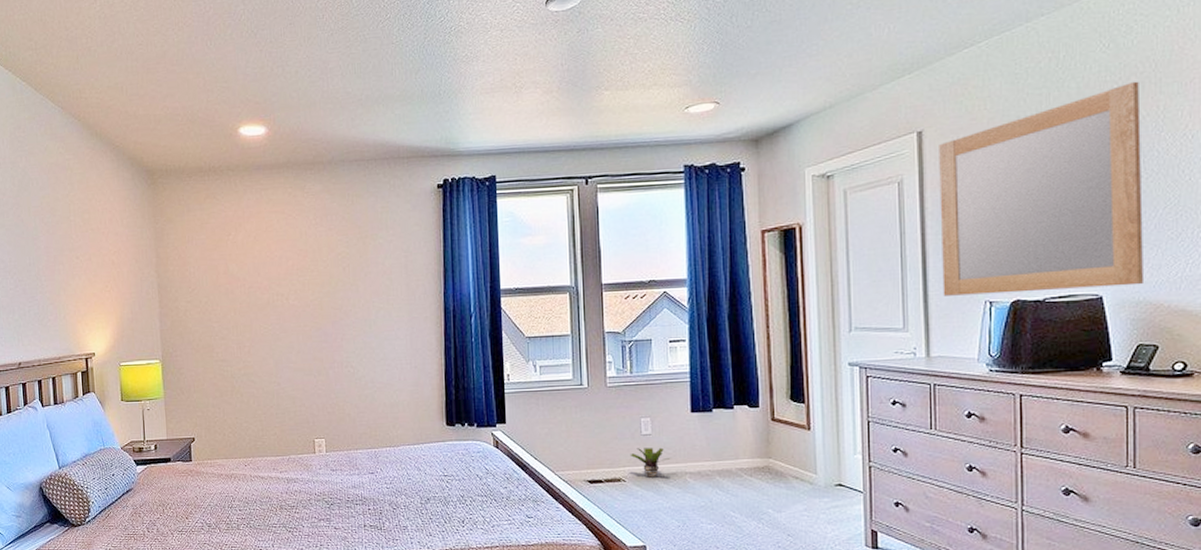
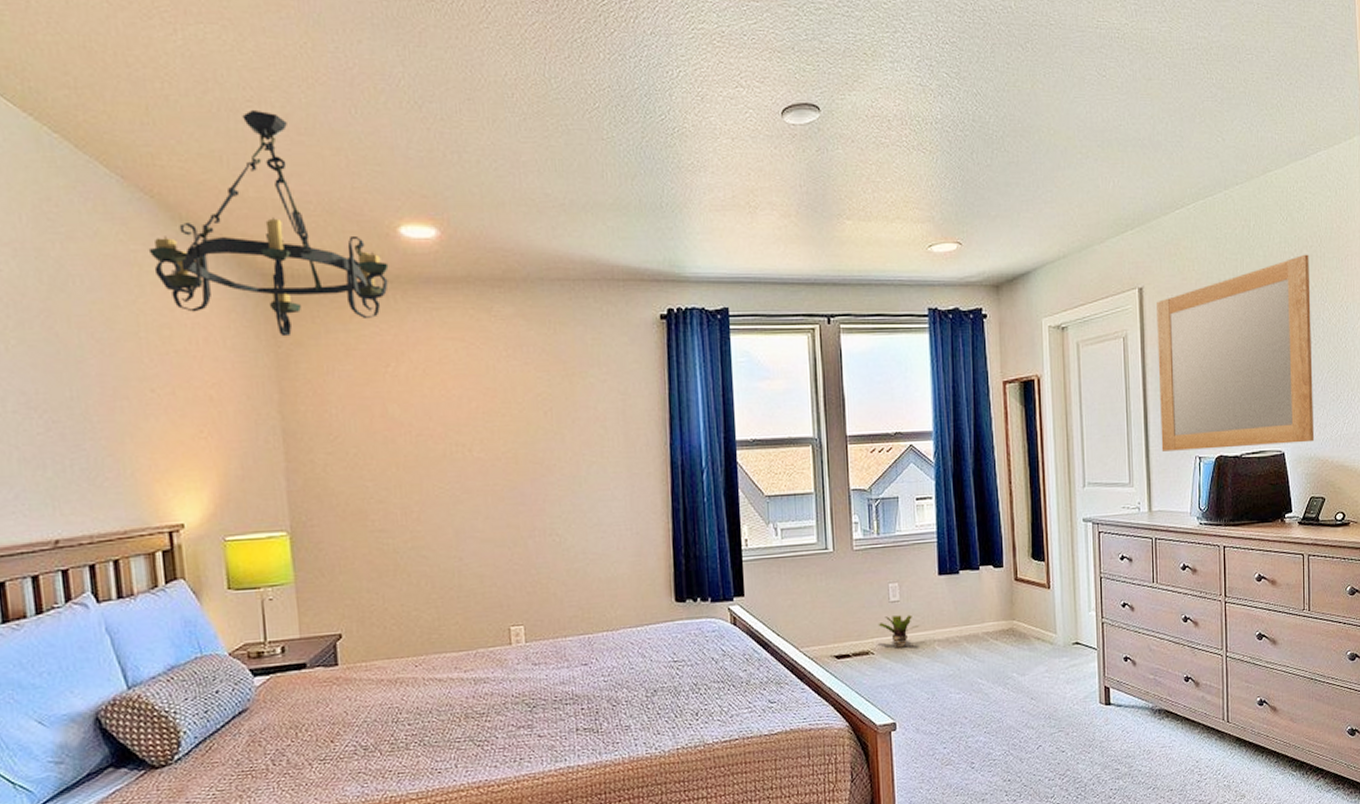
chandelier: none [76,50,232,216] -> present [148,109,389,337]

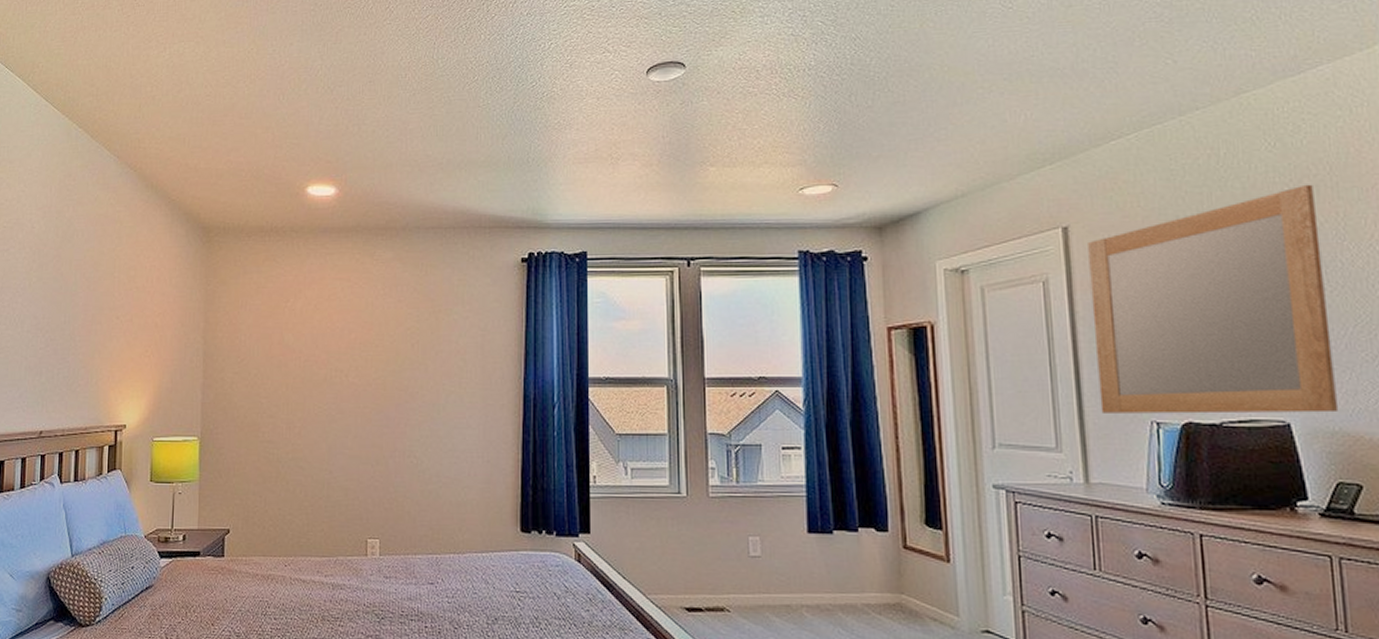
chandelier: present [148,109,389,337] -> none [128,101,296,277]
potted plant: present [878,614,920,648] -> none [735,572,784,609]

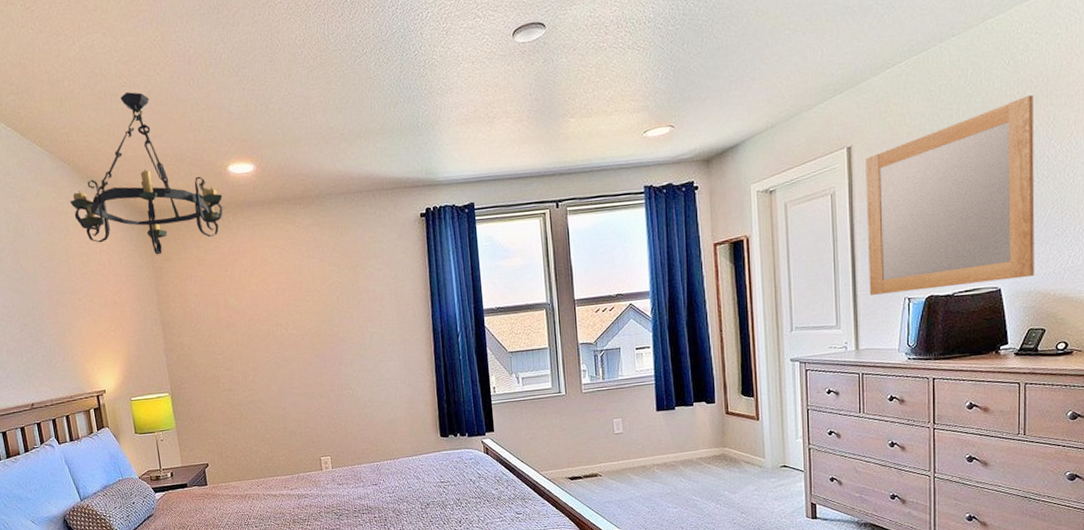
chandelier: none [128,101,296,277] -> present [69,91,223,255]

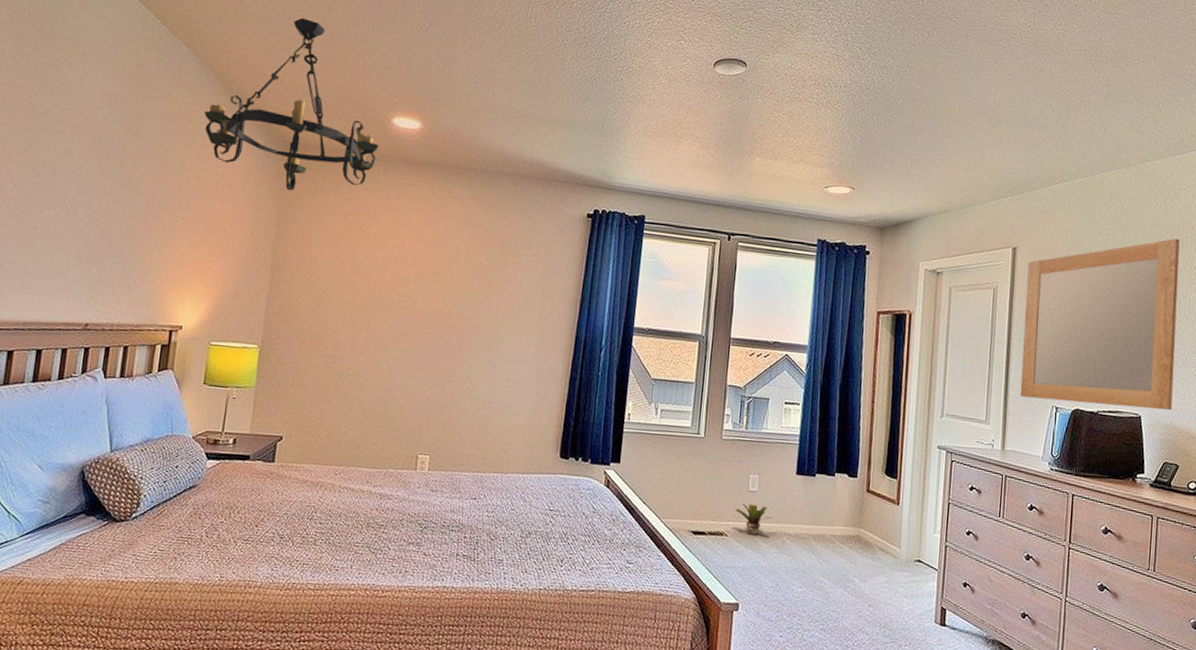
potted plant: none [604,444,641,471] -> present [735,504,773,535]

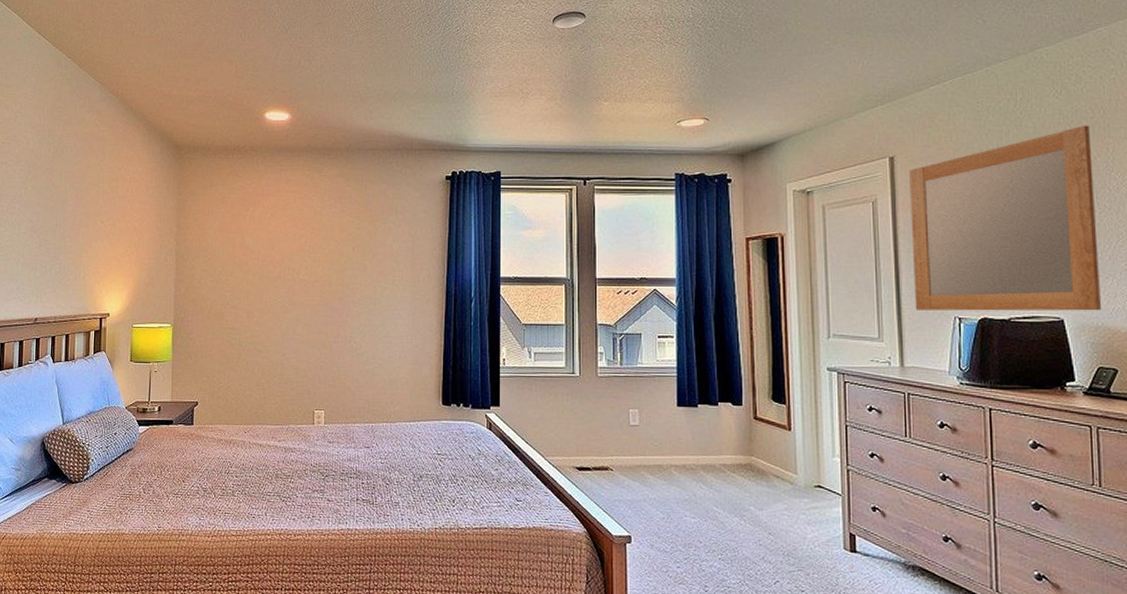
chandelier: present [204,17,379,191] -> none [111,37,256,188]
potted plant: present [735,504,773,535] -> none [617,438,657,468]

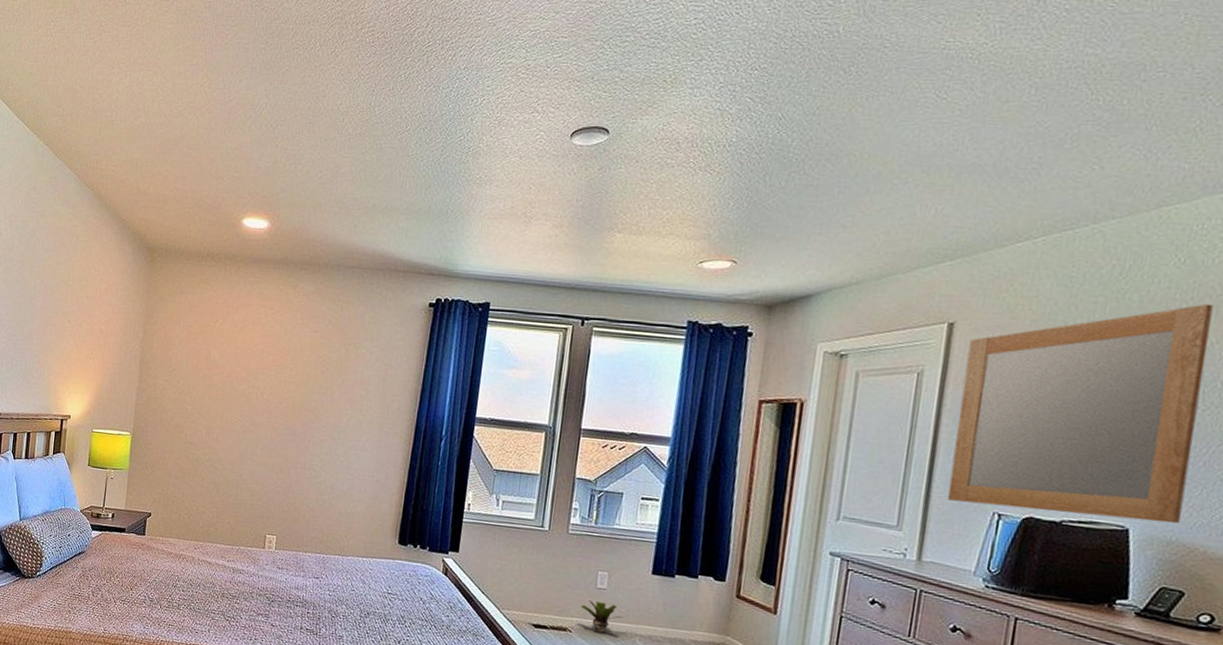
potted plant: none [617,438,657,468] -> present [580,600,623,634]

